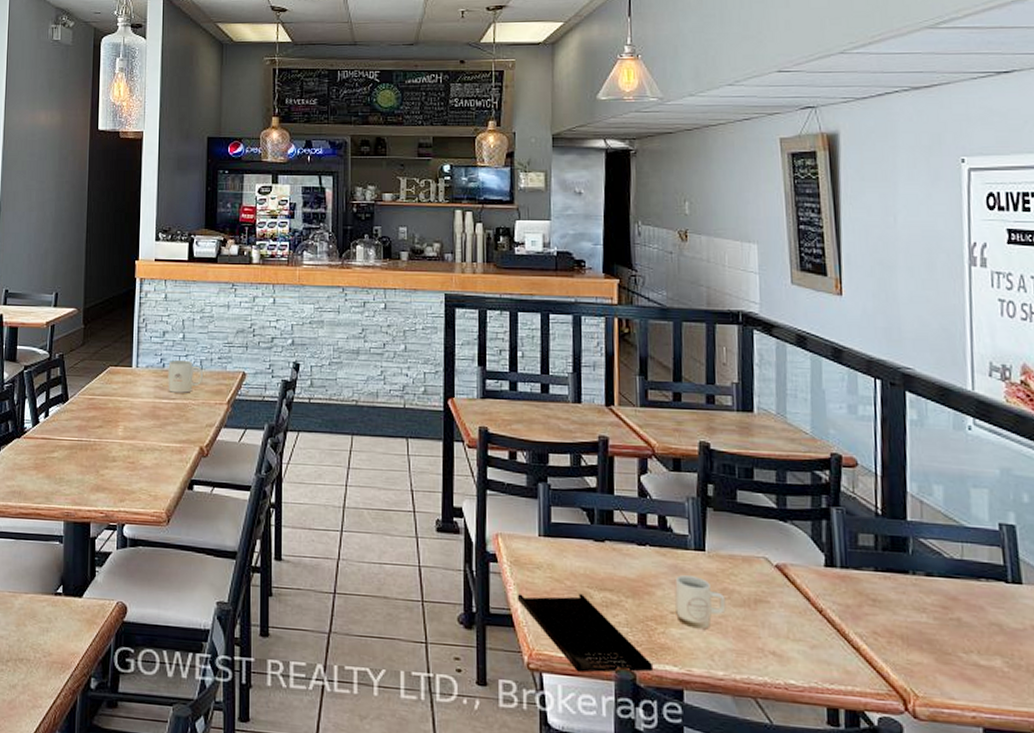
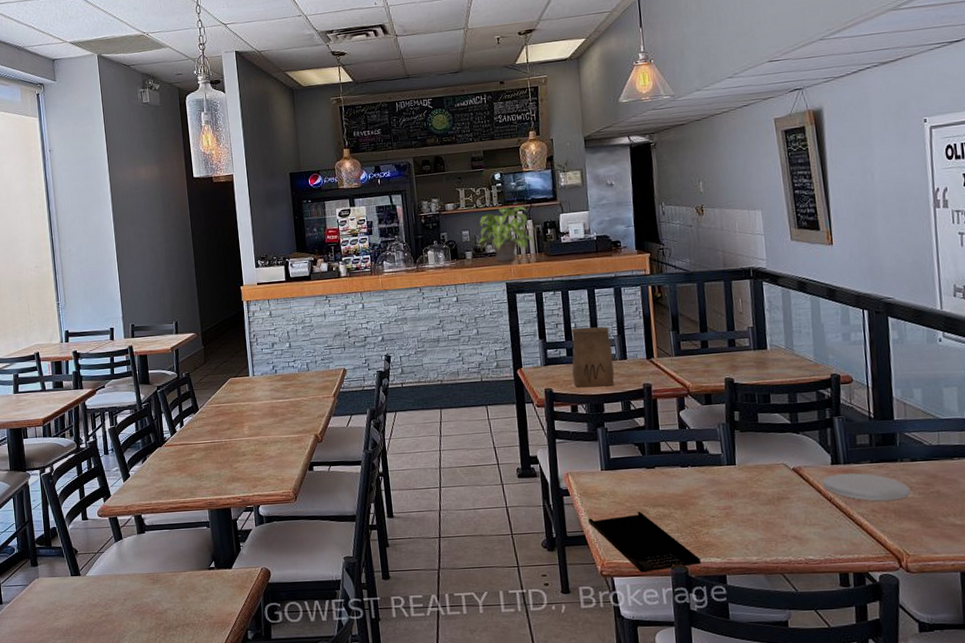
mug: present [168,359,204,393] -> none [279,364,311,393]
plant: none [417,203,483,269] -> present [477,205,535,263]
paper bag: none [514,357,565,433] -> present [571,326,615,388]
mug: present [675,575,726,629] -> none [713,485,756,527]
plate: none [813,579,924,625] -> present [823,473,911,503]

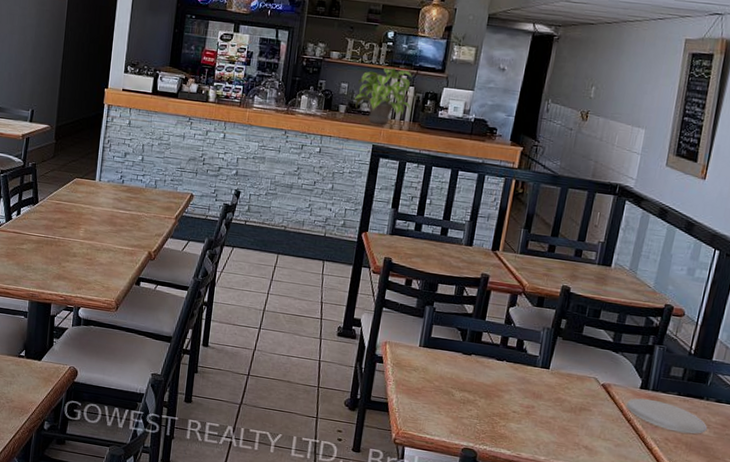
paper bag: present [571,326,615,388] -> none [414,204,463,269]
tray: present [587,511,702,573] -> none [394,388,492,453]

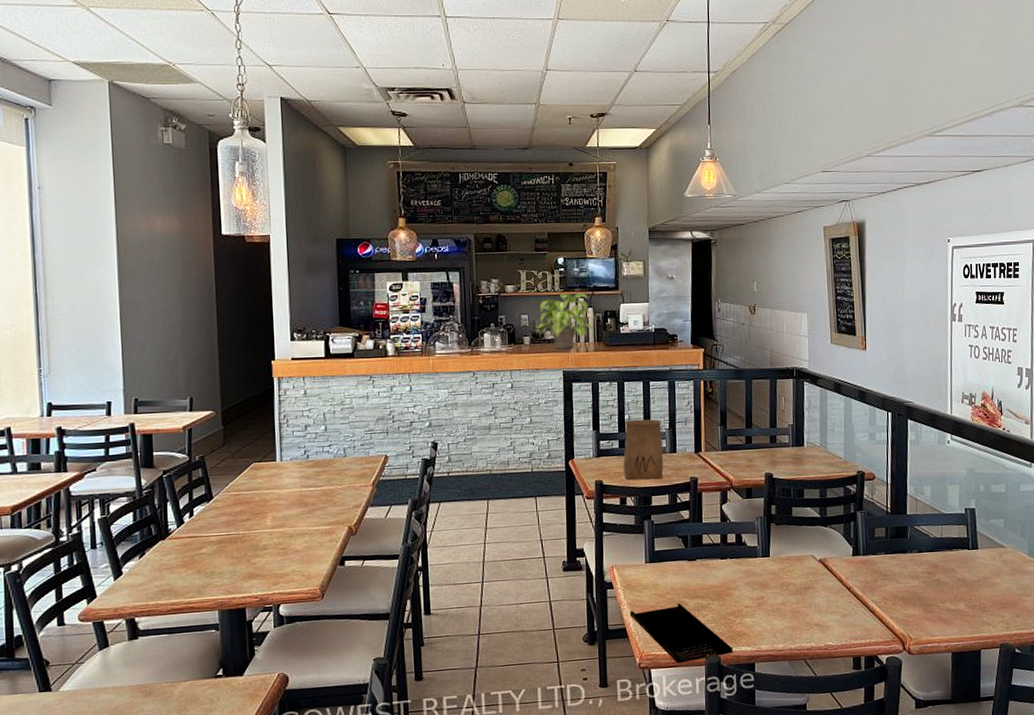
tray: none [394,388,492,453] -> present [629,603,734,664]
paper bag: none [414,204,463,269] -> present [623,419,664,480]
plate: present [626,398,708,436] -> none [844,563,917,591]

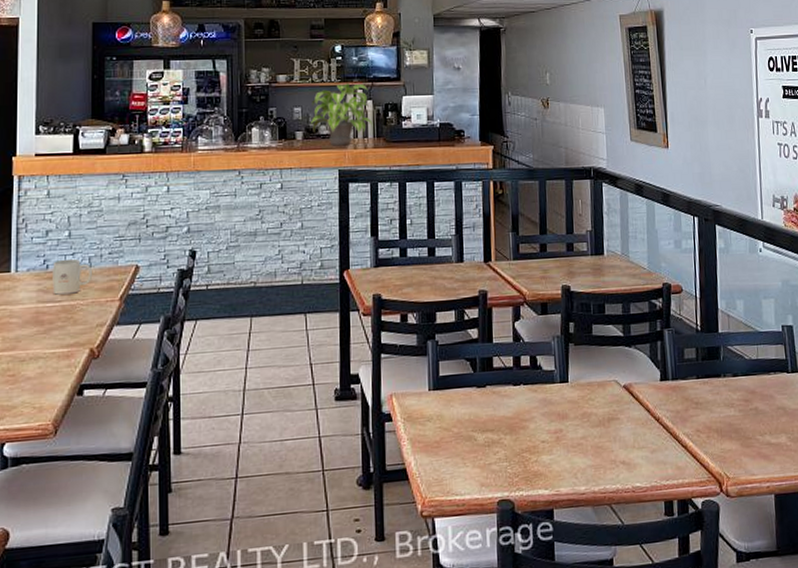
mug: none [312,449,348,481] -> present [52,258,93,295]
paper bag: present [623,419,664,480] -> none [404,224,449,294]
tray: present [629,603,734,664] -> none [410,438,529,511]

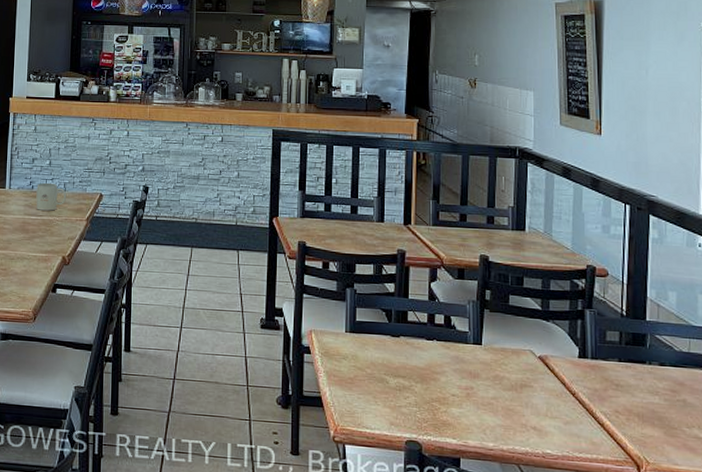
plant: present [311,82,373,147] -> none [250,53,306,109]

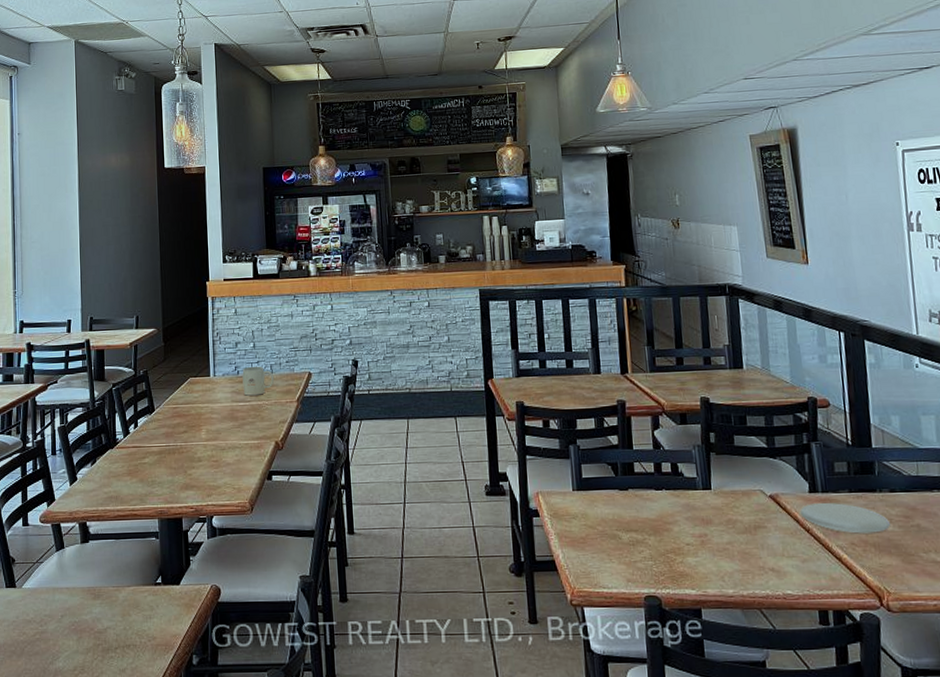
plate: none [568,368,657,405] -> present [800,502,891,535]

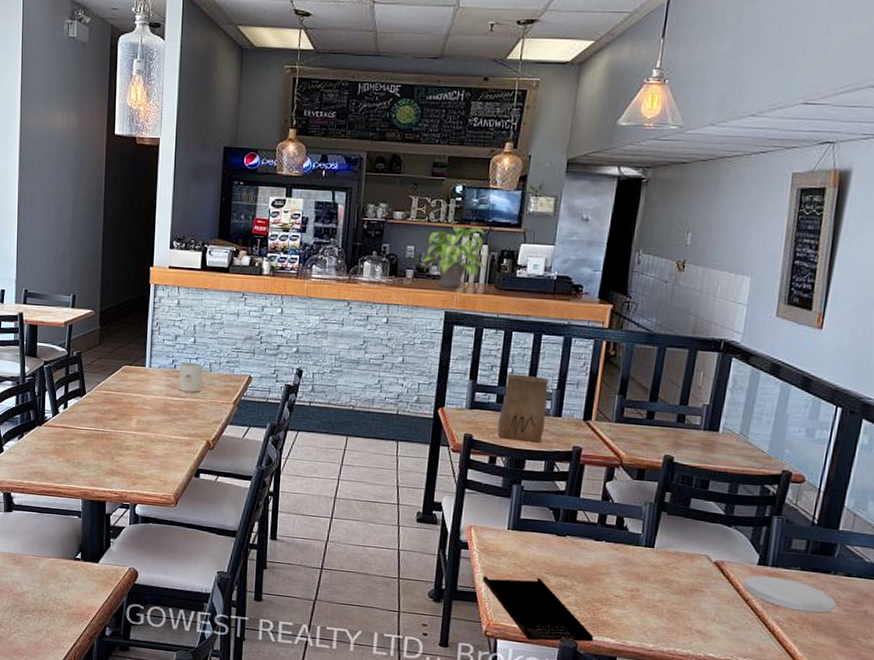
plant: none [452,210,509,268] -> present [423,224,486,289]
paper bag: none [544,338,588,402] -> present [497,373,549,443]
tray: none [557,536,676,603] -> present [482,576,594,642]

